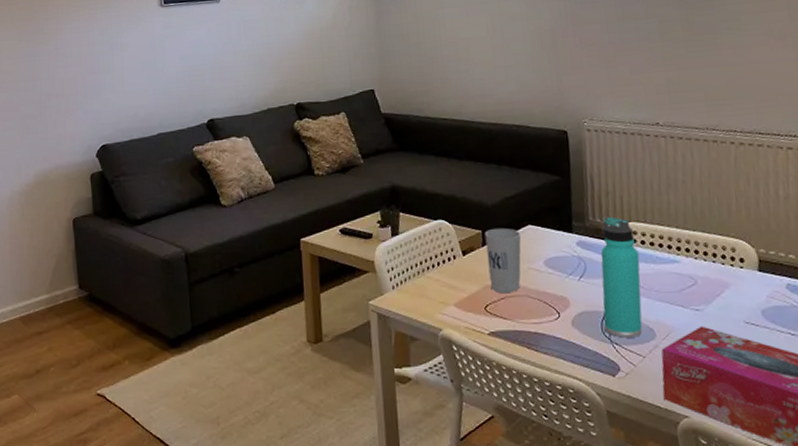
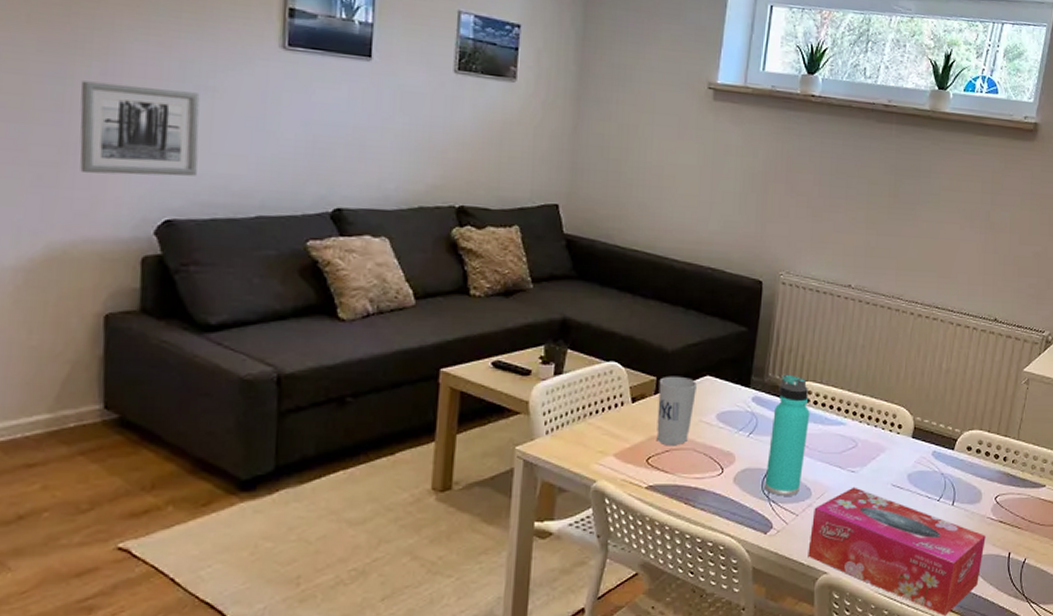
wall art: none [44,50,117,120] -> present [80,81,200,176]

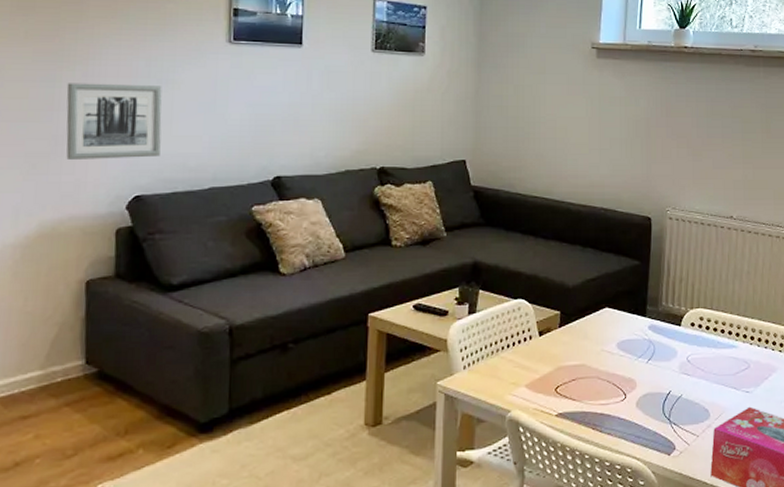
cup: present [656,376,698,446] -> none [563,309,598,375]
thermos bottle: present [764,374,810,496] -> none [665,302,703,418]

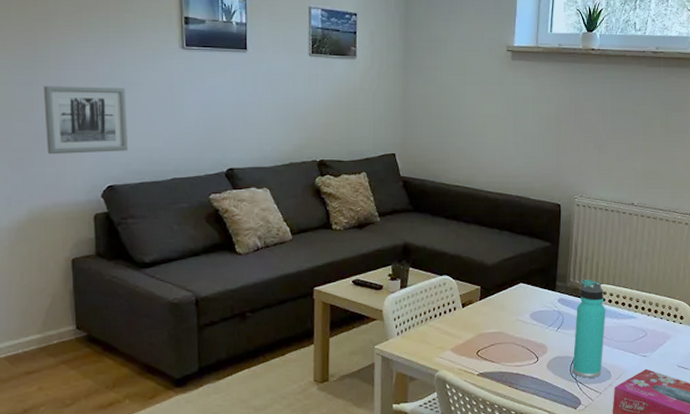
thermos bottle: none [665,302,703,418] -> present [572,279,606,378]

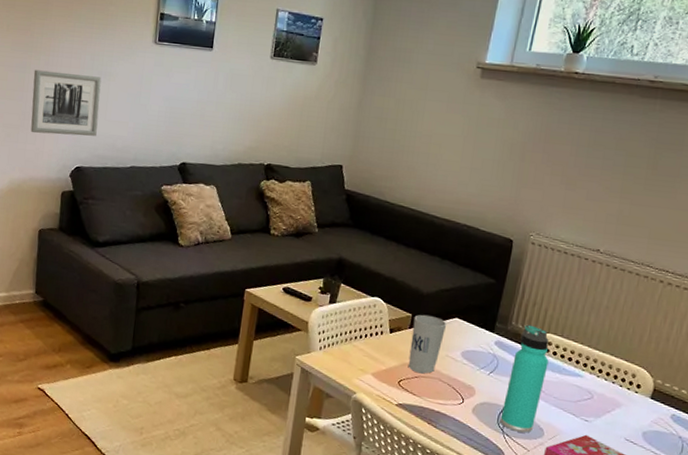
cup: none [483,284,514,341] -> present [408,314,447,374]

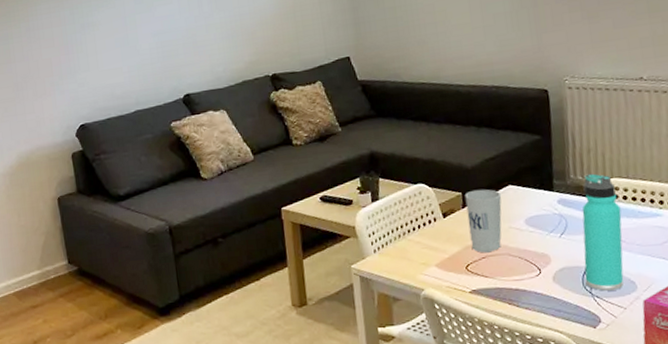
wall art: present [30,69,102,136] -> none [17,29,93,102]

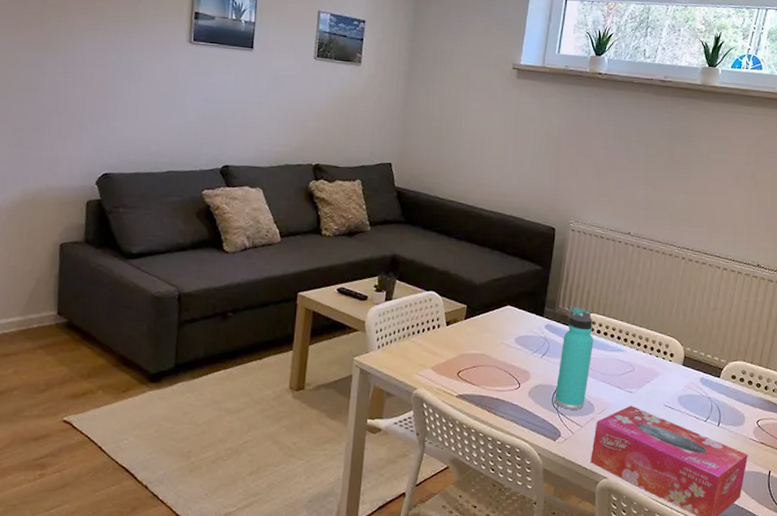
cup: present [465,189,502,253] -> none [466,304,500,363]

